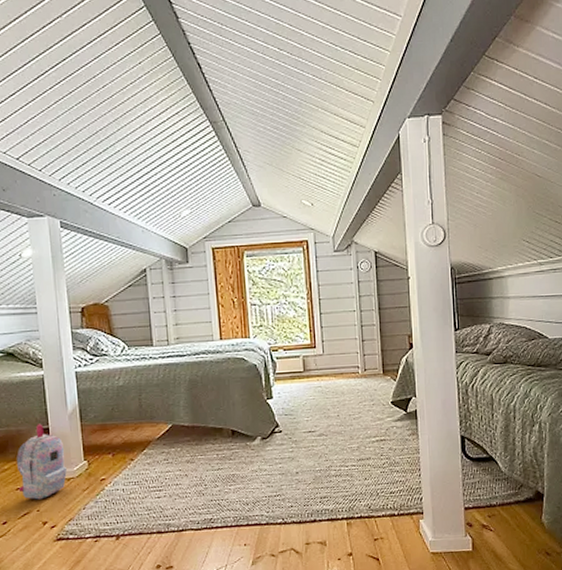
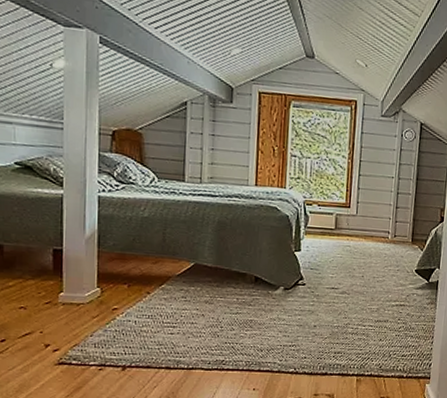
backpack: present [16,424,67,500] -> none [23,244,77,321]

